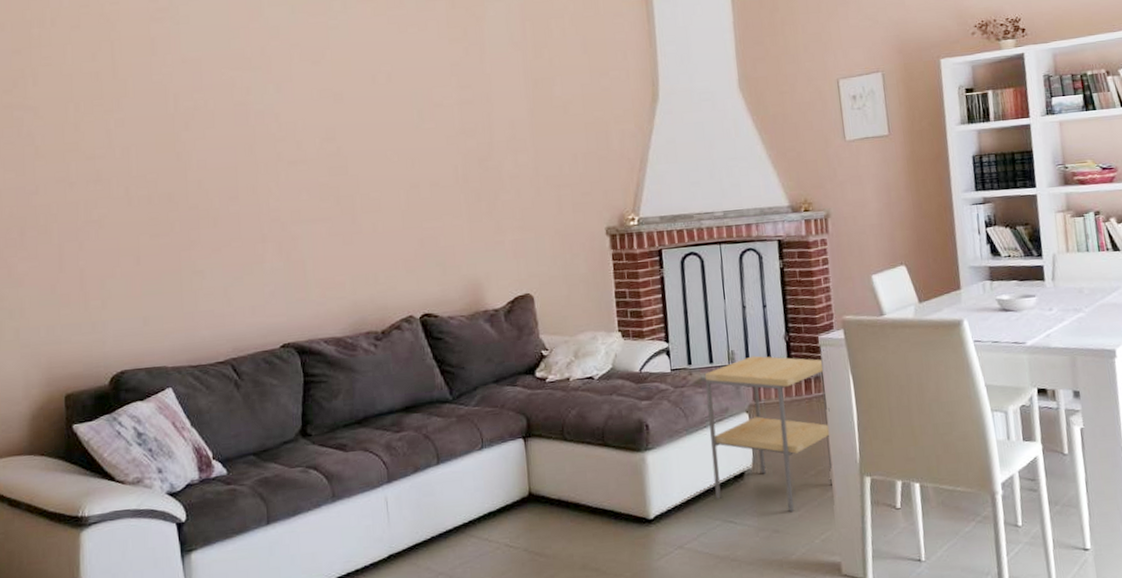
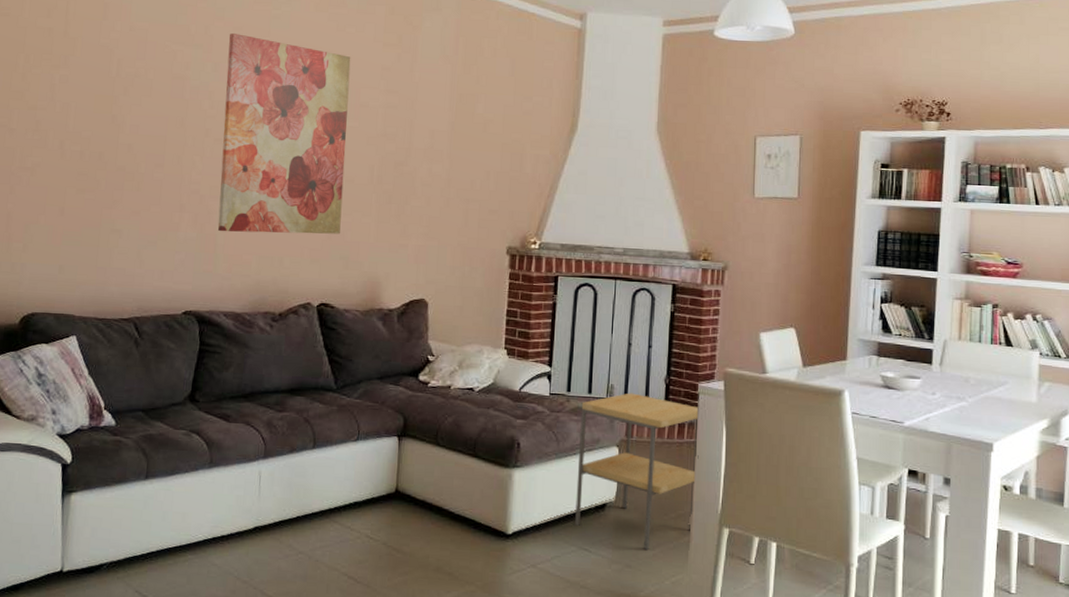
wall art: none [288,49,433,257] -> present [217,32,351,234]

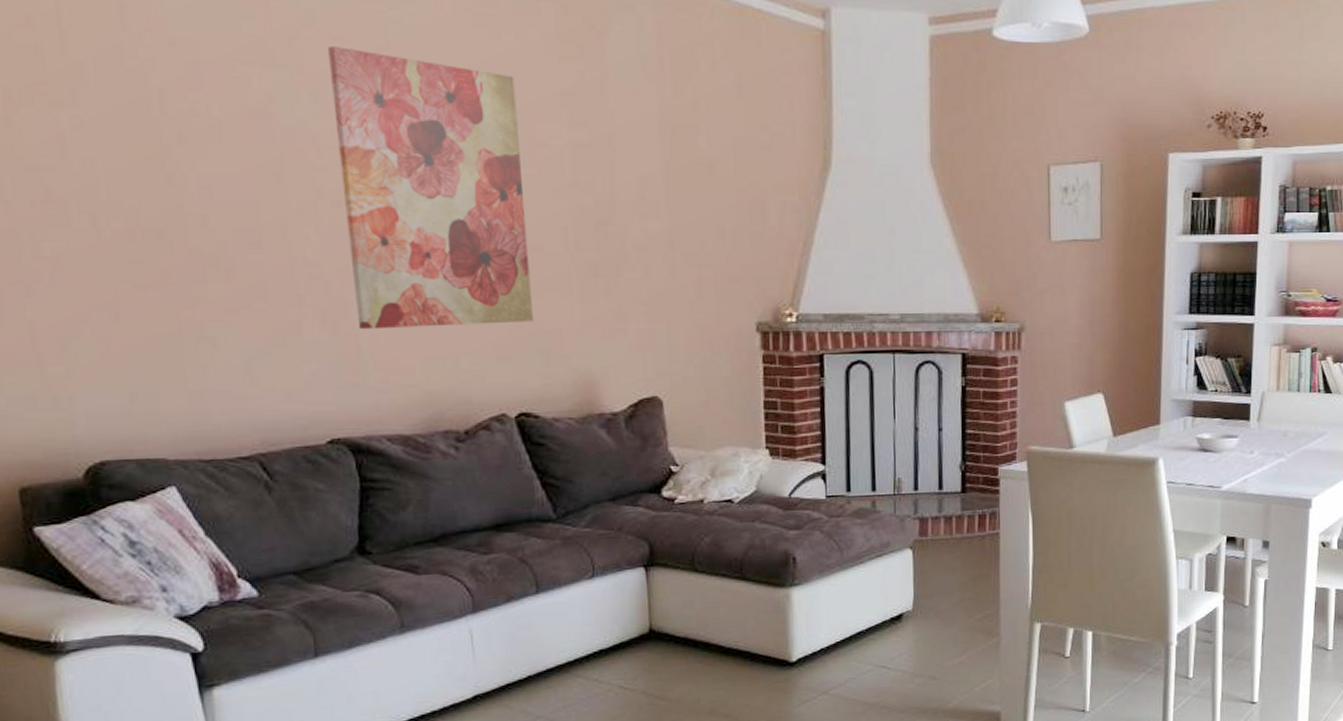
side table: present [575,393,699,549] -> none [865,485,1004,657]

